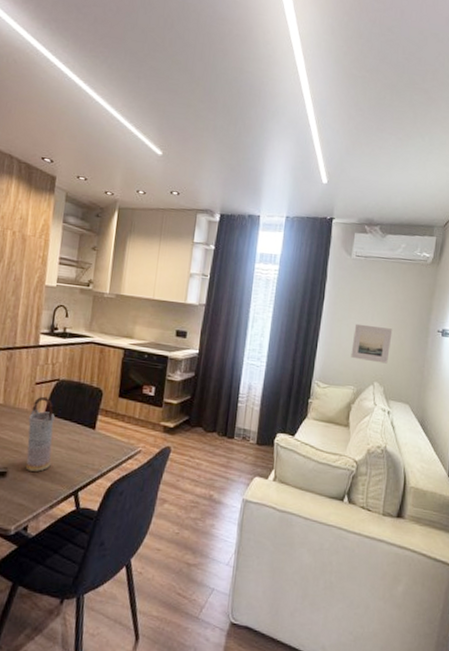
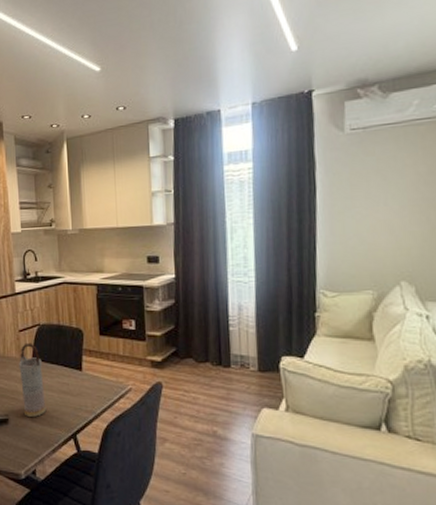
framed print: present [351,323,393,364] -> none [362,211,418,257]

